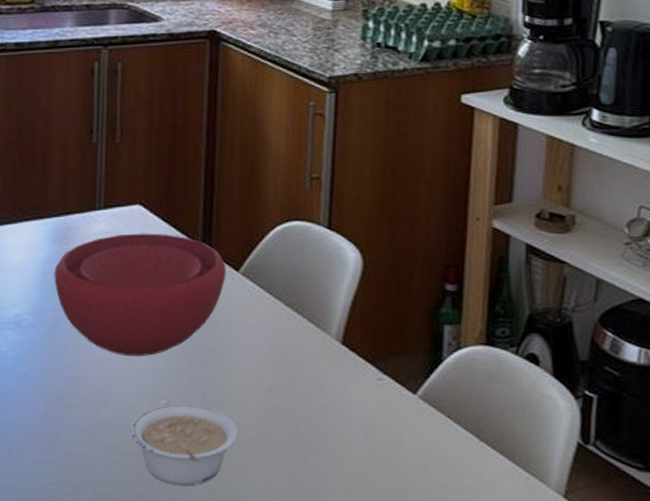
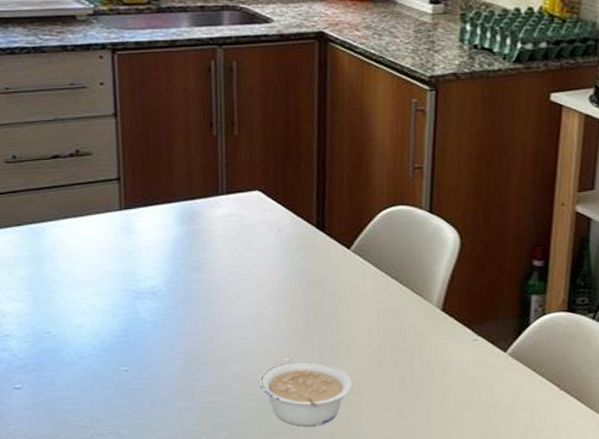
bowl: present [54,233,226,356] -> none [184,216,339,321]

